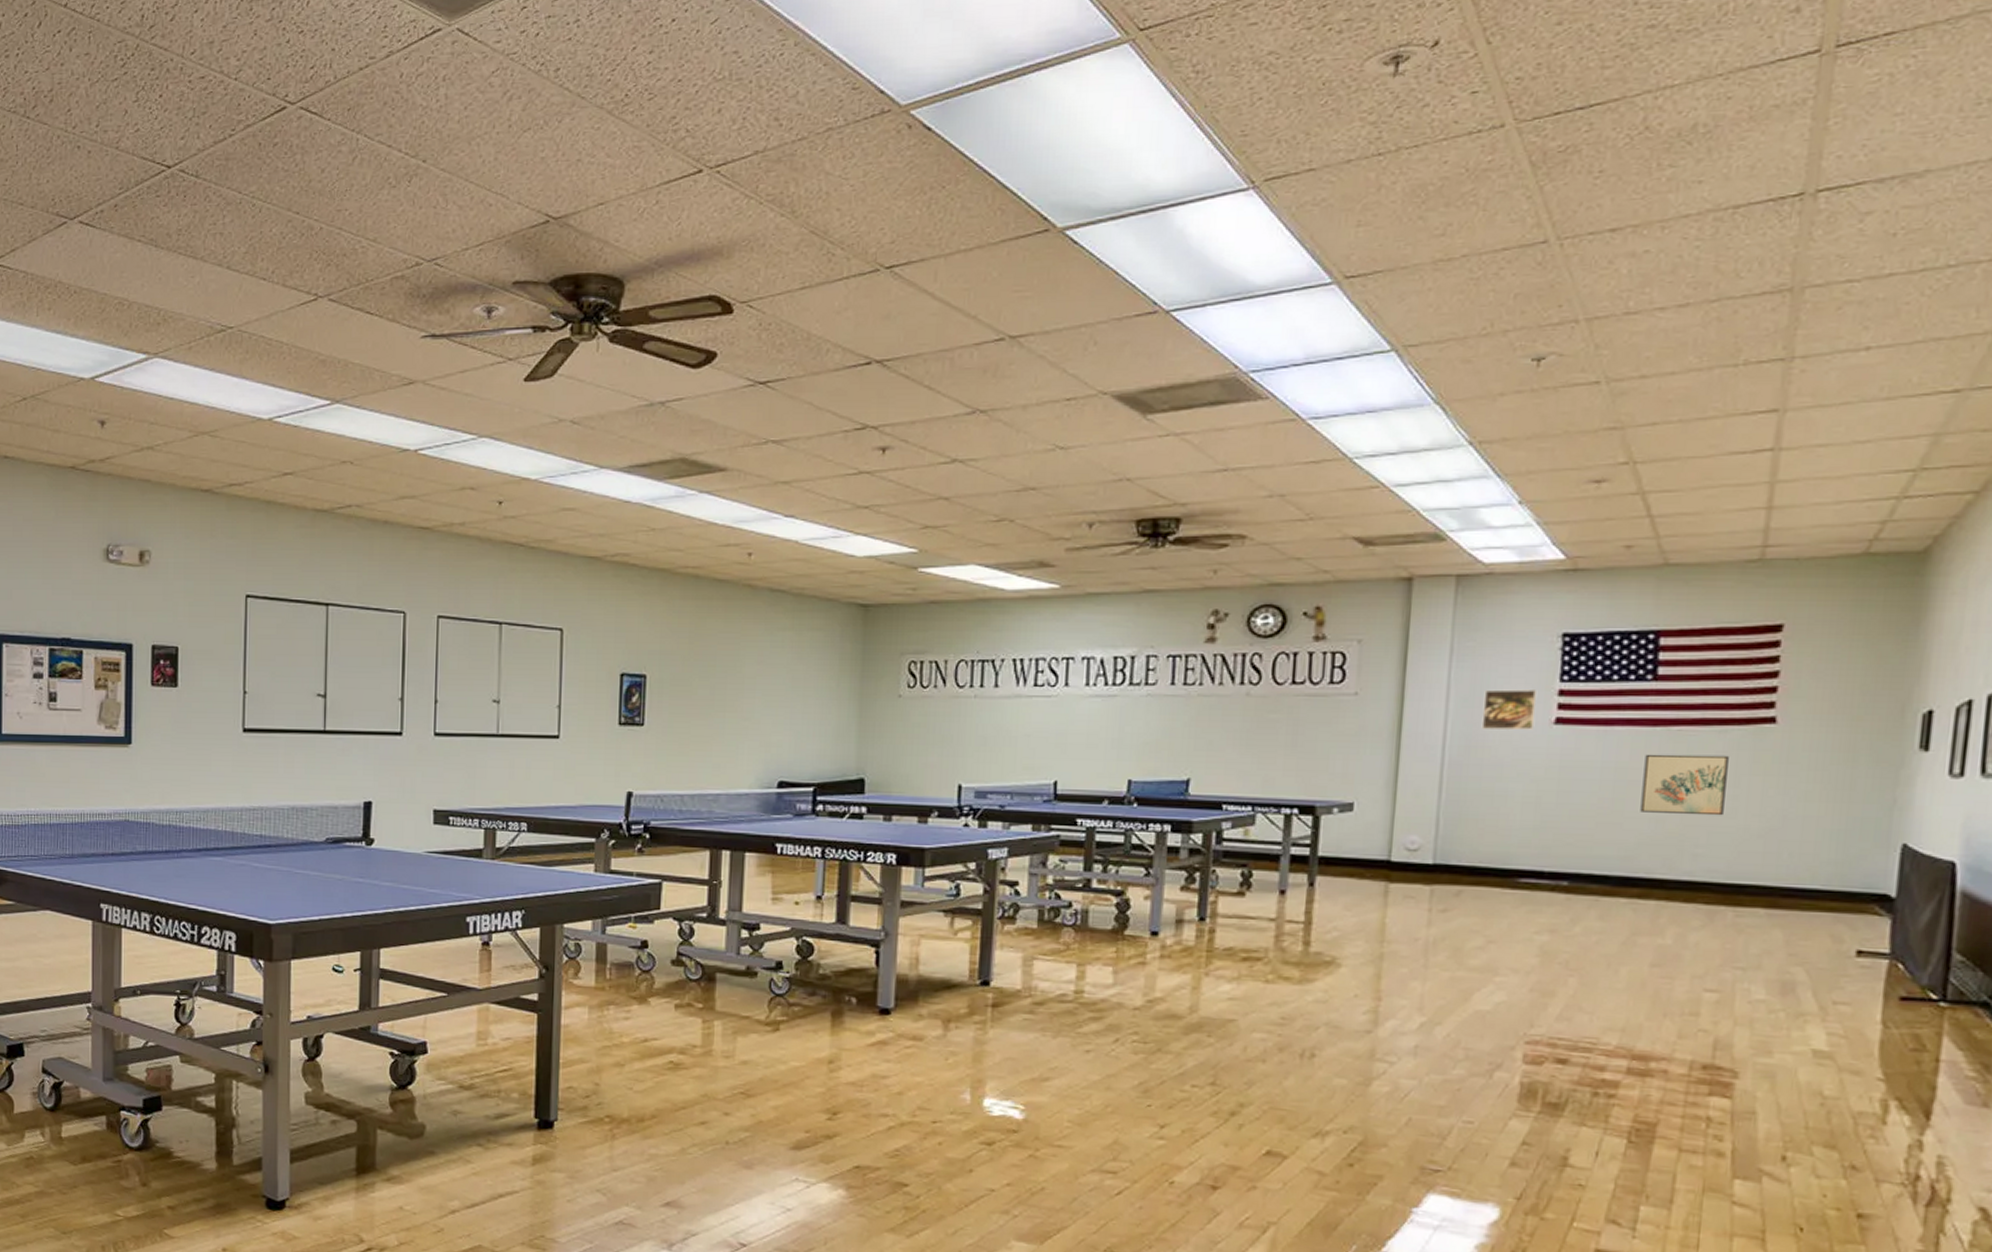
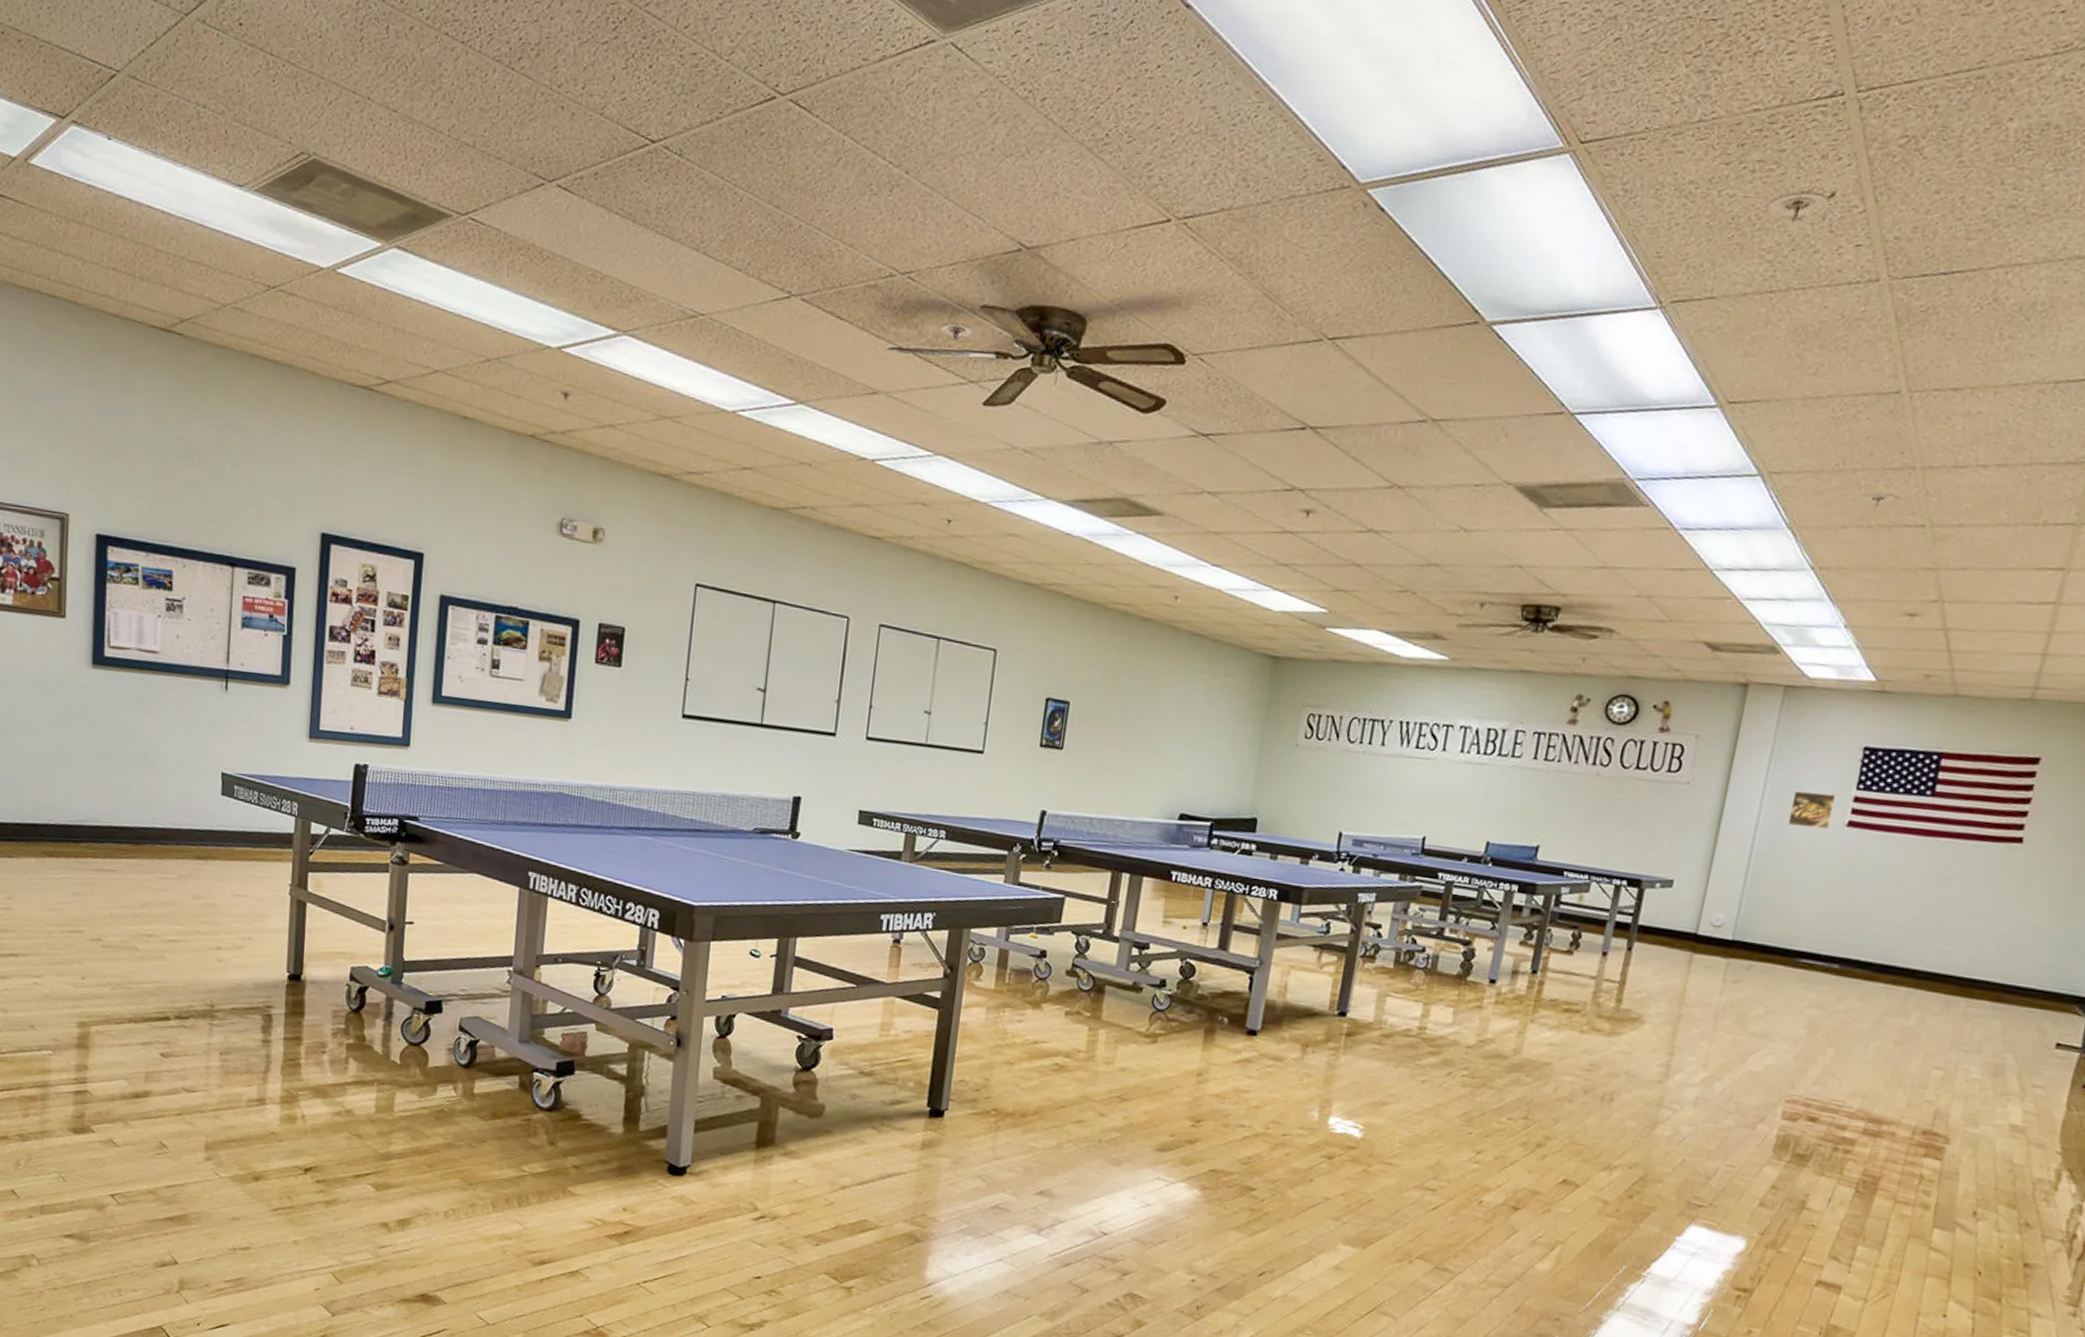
wall art: present [1640,754,1729,816] -> none [1905,860,1982,919]

